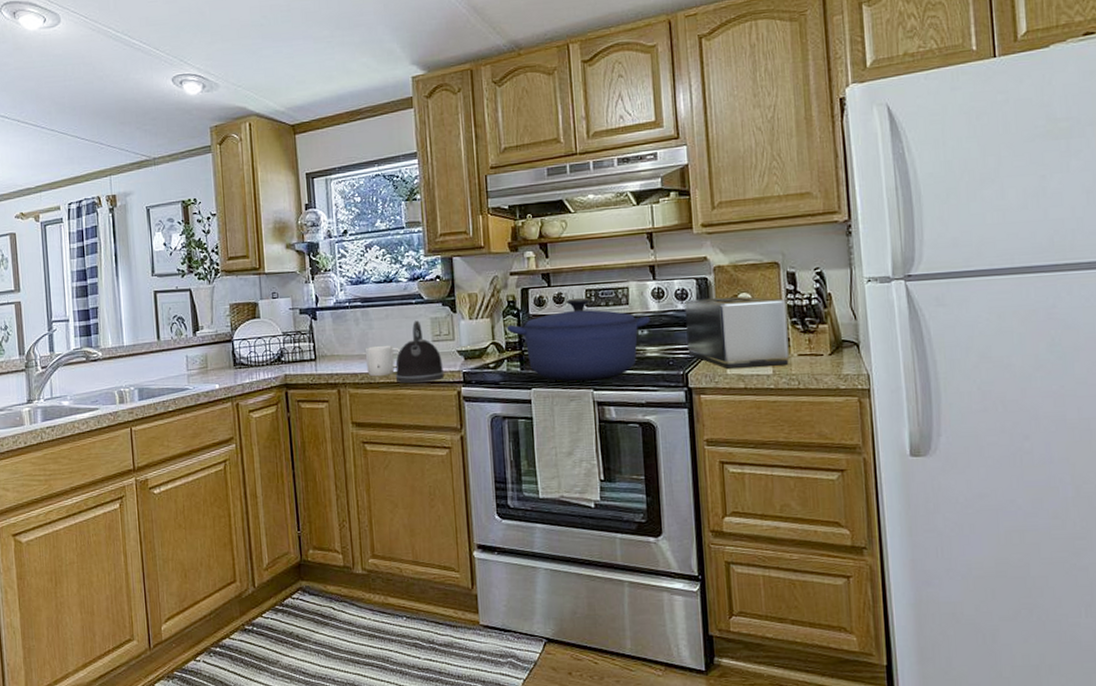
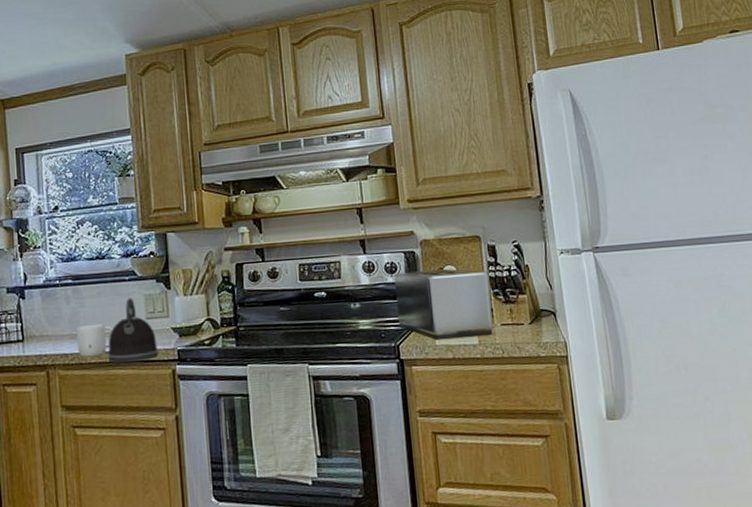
cooking pot: present [506,297,650,382] -> none [221,272,362,357]

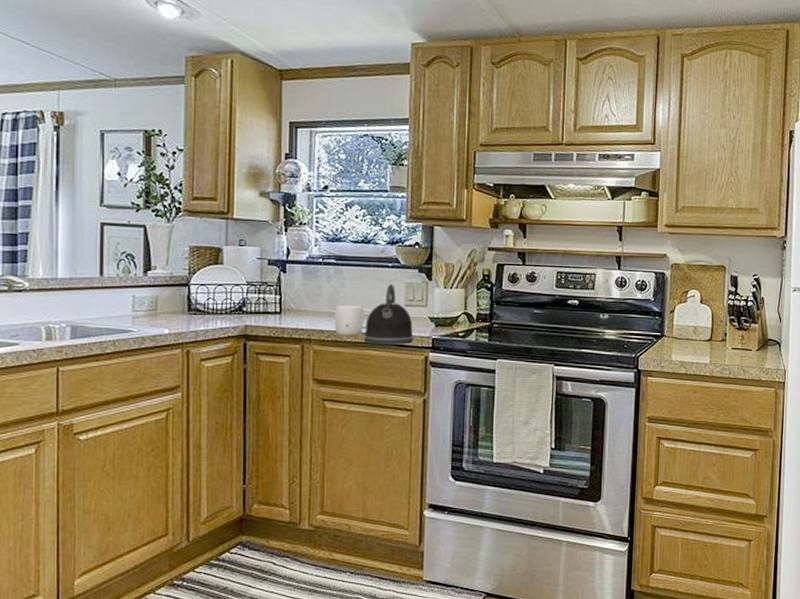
toaster: present [394,268,494,341] -> none [641,290,727,357]

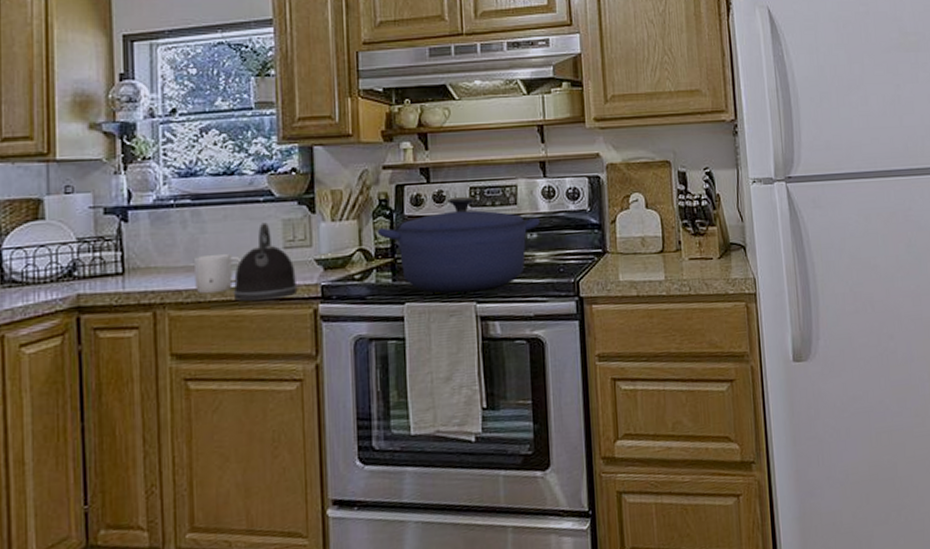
cooking pot: none [479,278,612,357] -> present [376,196,540,295]

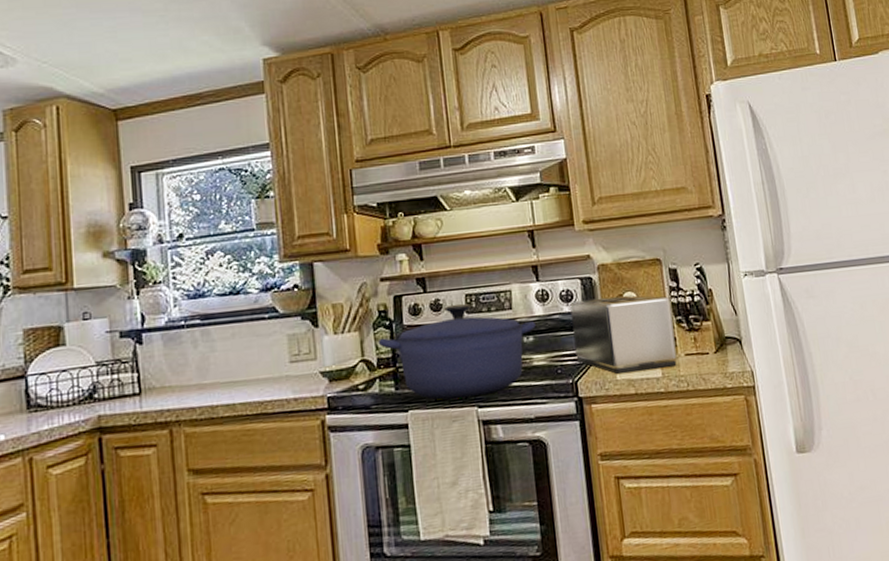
mug: present [193,253,242,295] -> none [205,369,251,411]
kettle: present [233,222,298,302] -> none [243,338,305,417]
toaster: none [576,196,681,276] -> present [570,295,677,375]

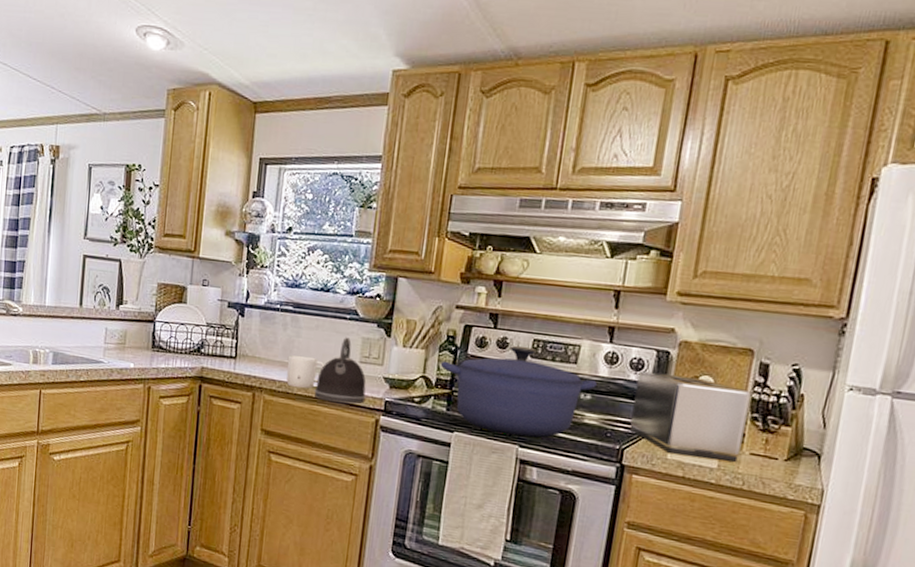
mug: none [205,369,251,411] -> present [286,355,325,389]
kettle: none [243,338,305,417] -> present [314,337,366,405]

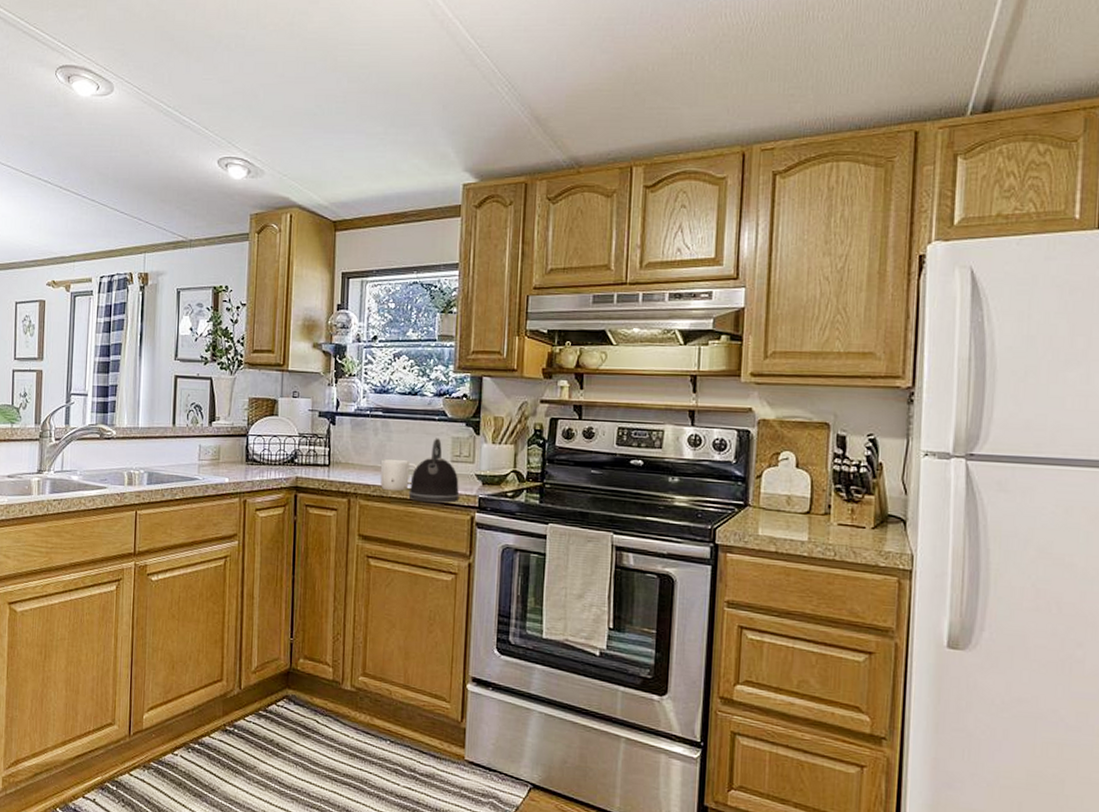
cooking pot: present [440,345,597,439] -> none [530,434,683,525]
toaster: present [630,370,751,463] -> none [719,451,832,535]

